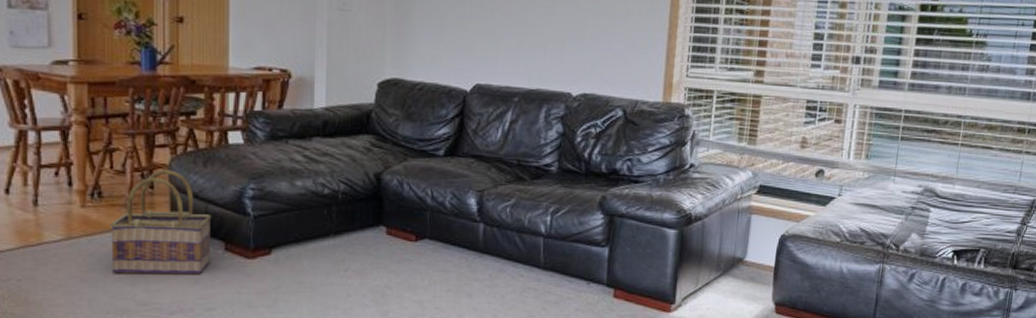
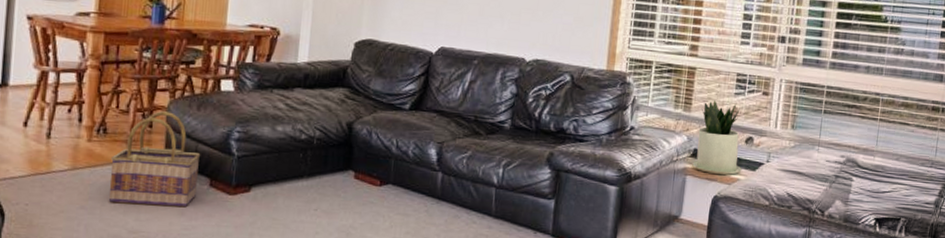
planter: none [758,131,812,212] -> present [692,100,742,175]

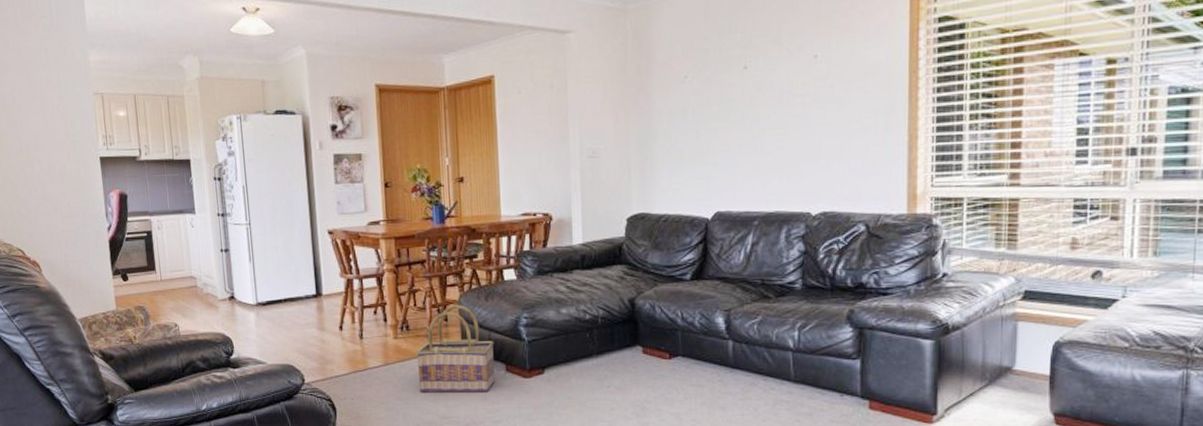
planter: present [692,100,742,175] -> none [1024,233,1090,318]

